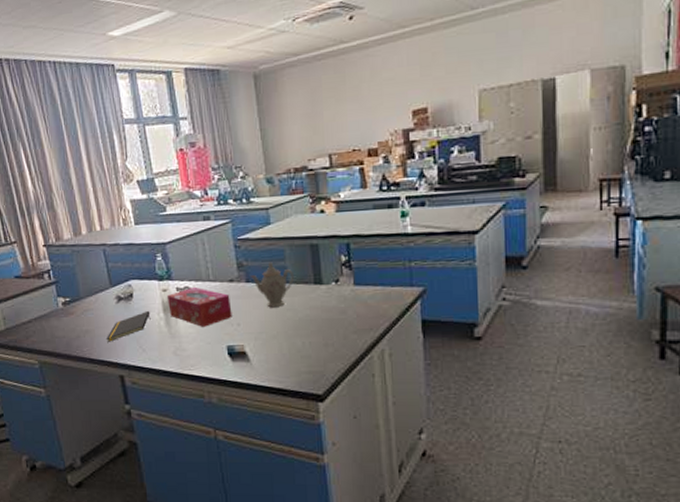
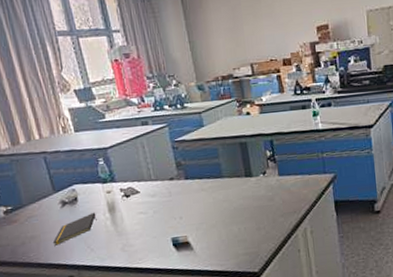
tissue box: present [166,286,232,327] -> none [111,186,175,223]
teapot: present [251,262,295,308] -> none [189,160,228,201]

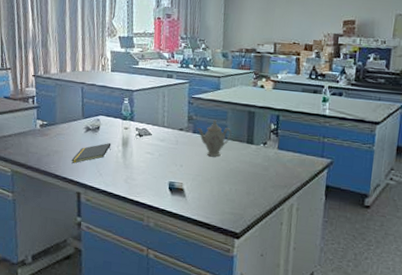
teapot: none [189,160,228,201] -> present [197,119,232,157]

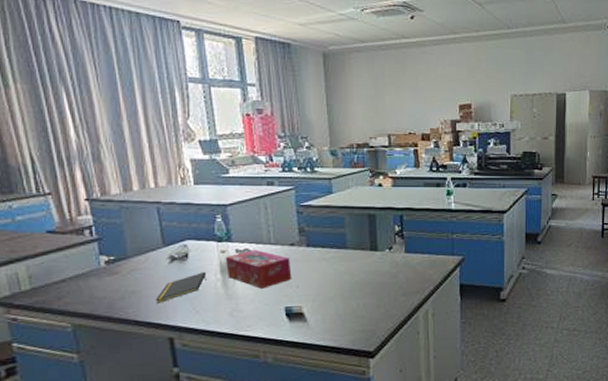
tissue box: none [126,129,178,164] -> present [225,249,292,289]
teapot: present [197,119,232,157] -> none [312,228,353,271]

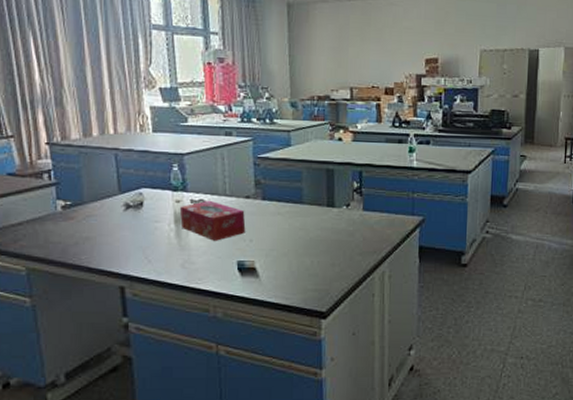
notepad: present [155,271,207,303] -> none [108,220,160,251]

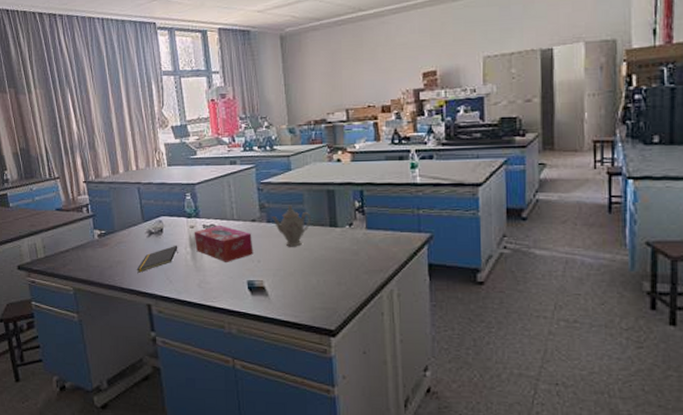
notepad: none [108,220,160,251] -> present [136,245,178,273]
teapot: none [267,182,310,227] -> present [272,205,312,247]

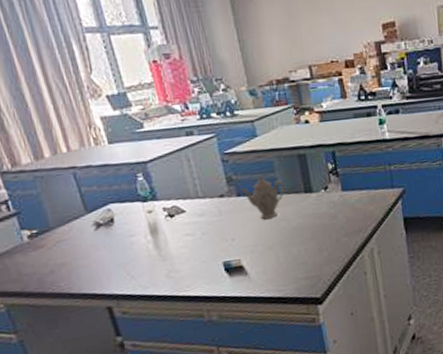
notepad: present [136,245,178,273] -> none [86,234,137,273]
tissue box: present [194,224,253,262] -> none [153,205,226,246]

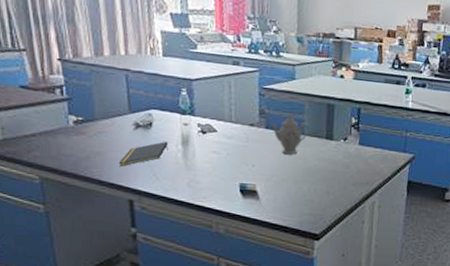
notepad: none [86,234,137,273] -> present [118,141,168,167]

